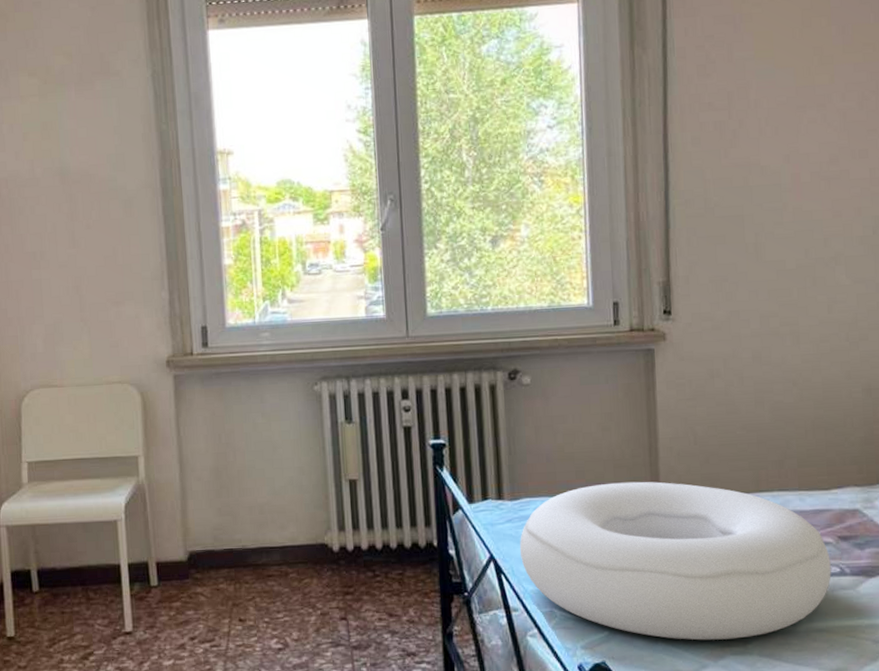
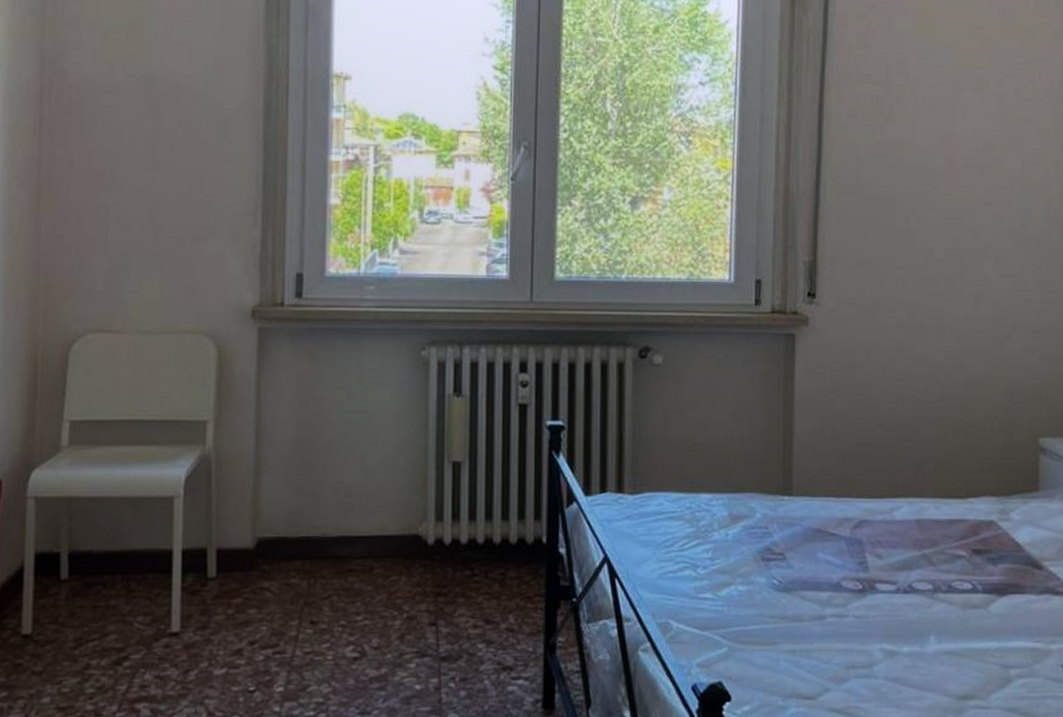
cushion: present [519,481,831,641] -> none [637,479,963,661]

